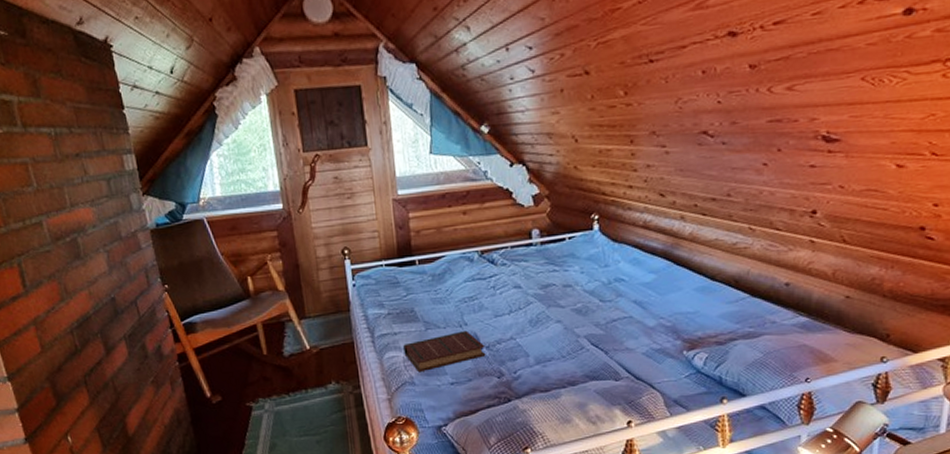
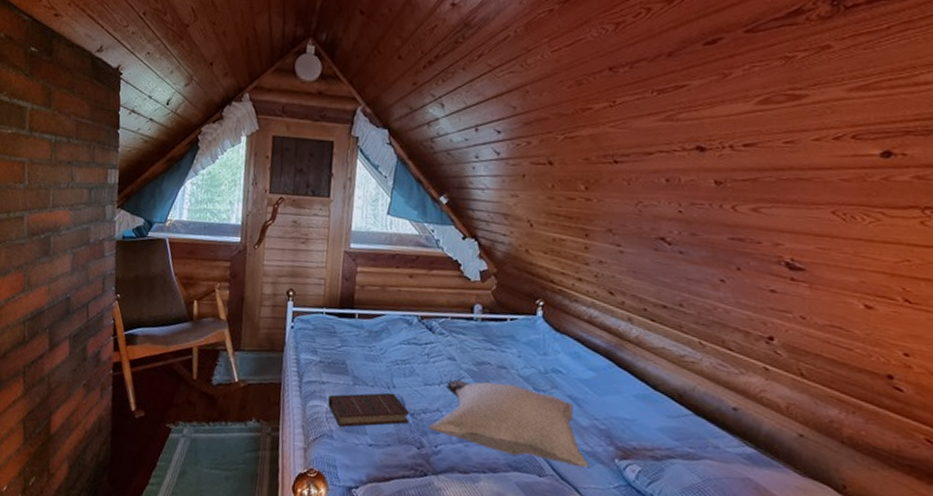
cushion: none [505,300,661,367] -> present [428,379,590,468]

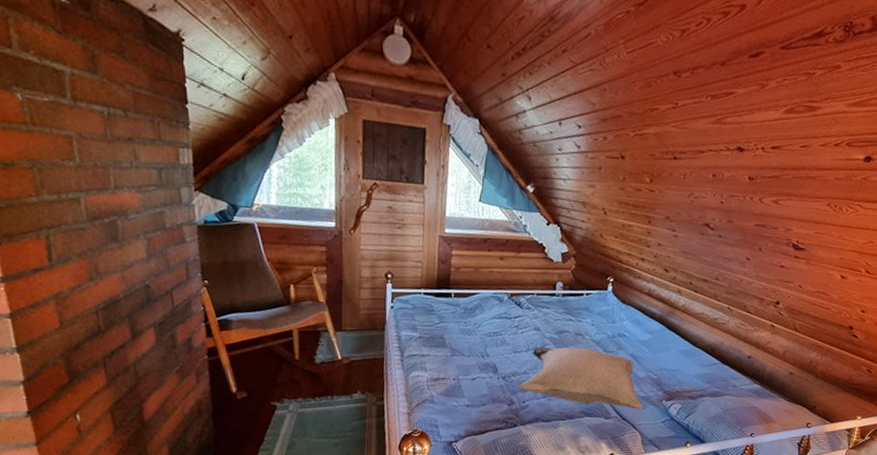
book: present [328,392,410,427] -> none [429,360,502,393]

